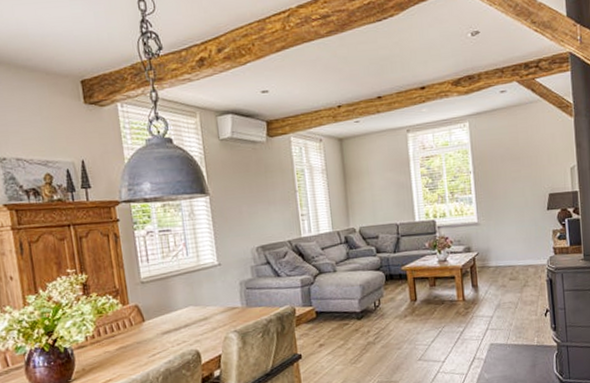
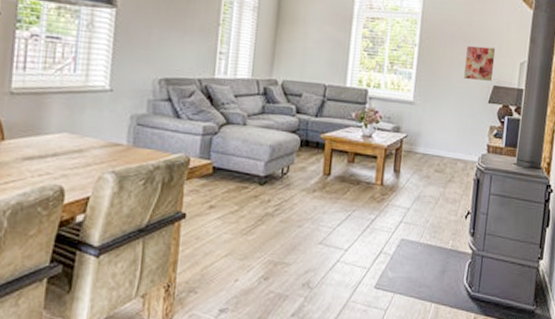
wall art: none [518,159,547,193] -> present [464,46,496,81]

